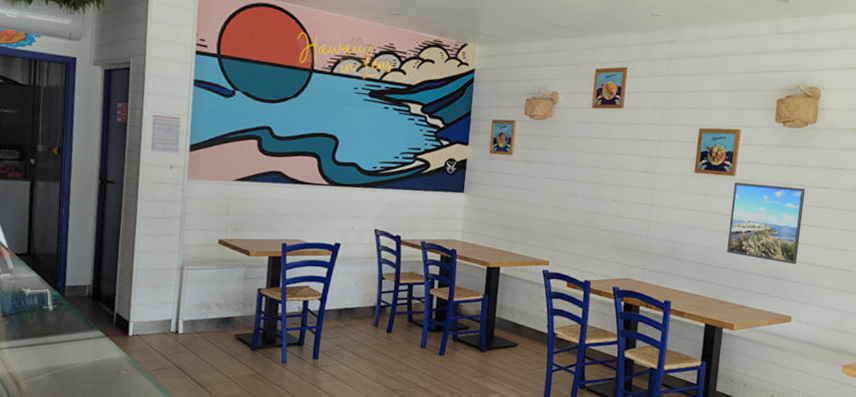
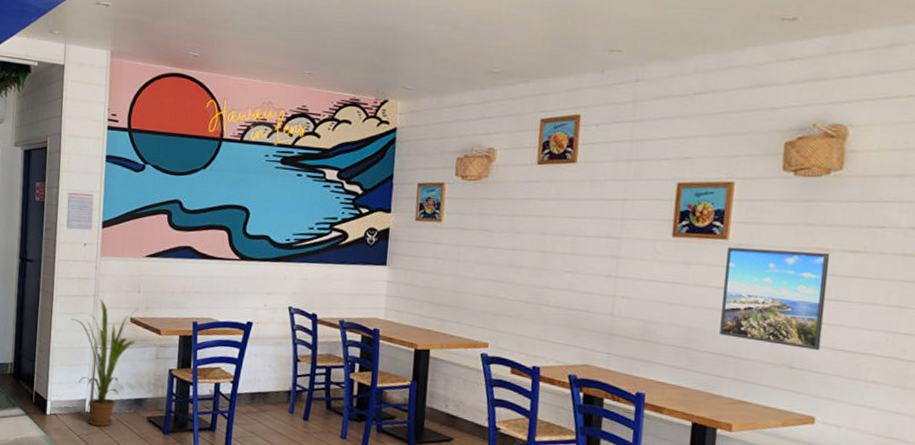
house plant: none [155,220,227,346] -> present [71,298,138,427]

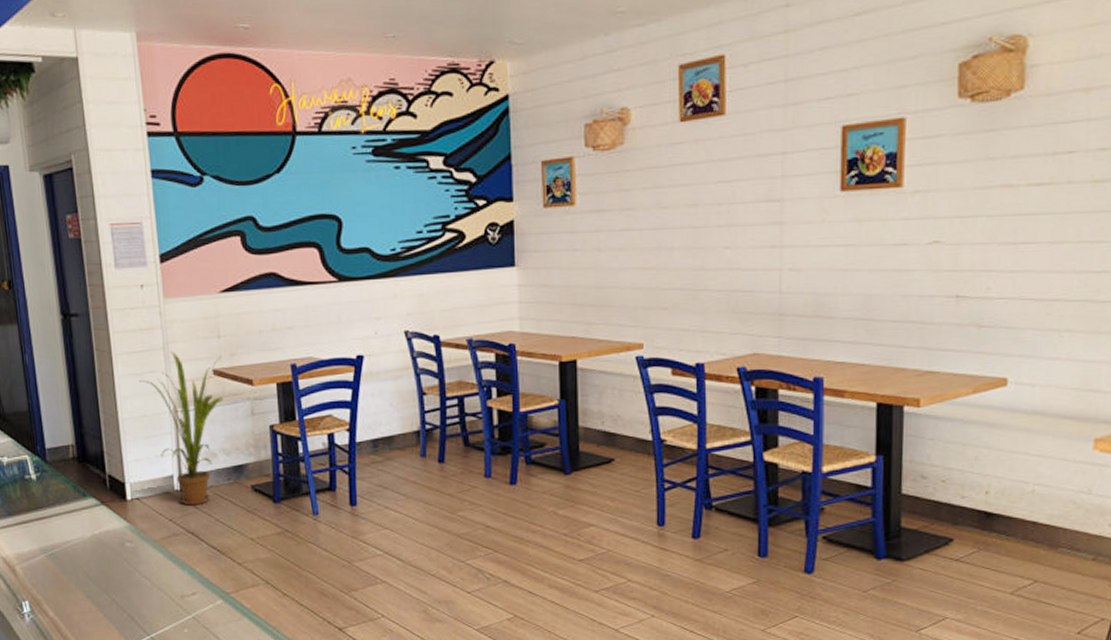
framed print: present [719,247,830,350] -> none [900,189,1015,303]

